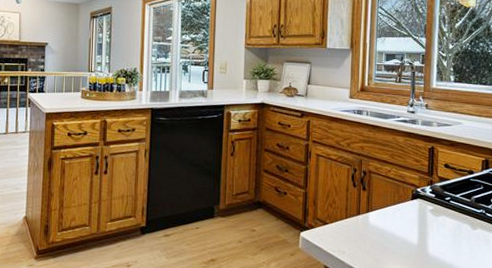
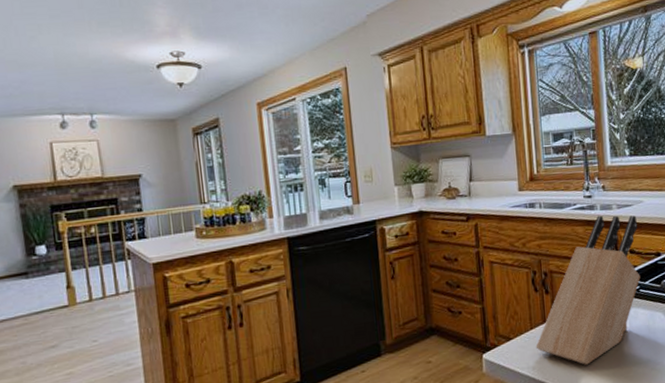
knife block: none [348,130,455,259] -> present [535,215,641,365]

